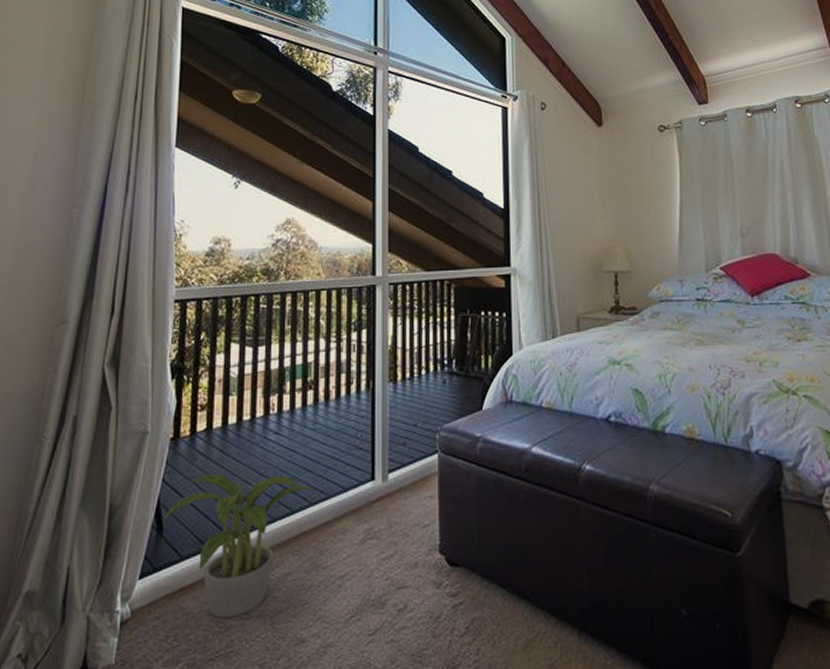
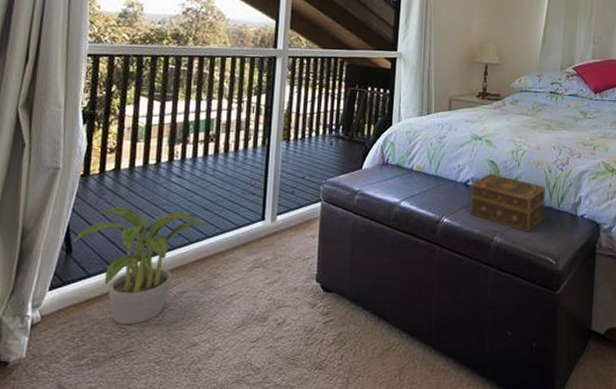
decorative box: none [614,404,710,477] -> present [470,173,545,232]

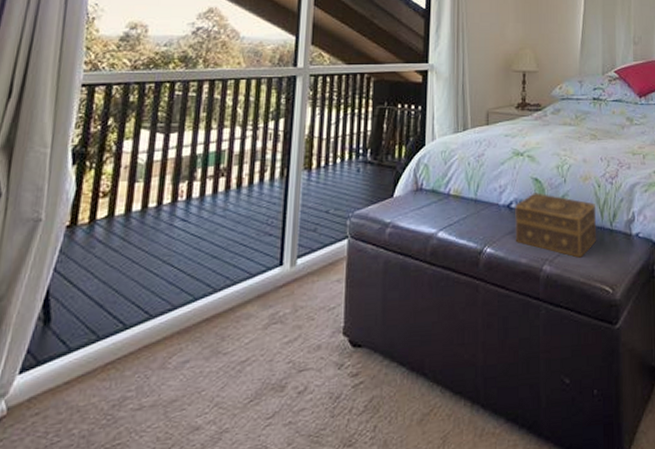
potted plant: present [72,207,213,325] -> none [51,261,222,411]

